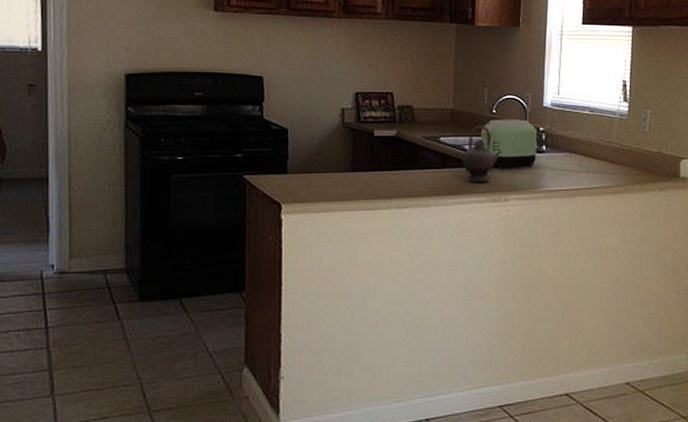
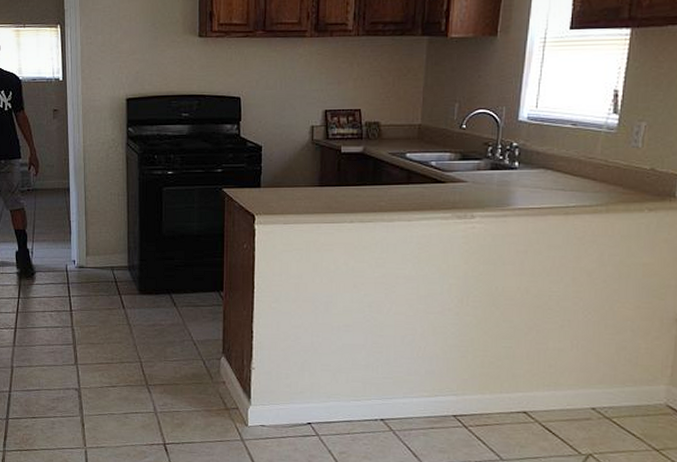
teapot: present [462,126,503,183] -> none [428,142,471,199]
toaster: present [479,119,537,168] -> none [447,134,509,185]

